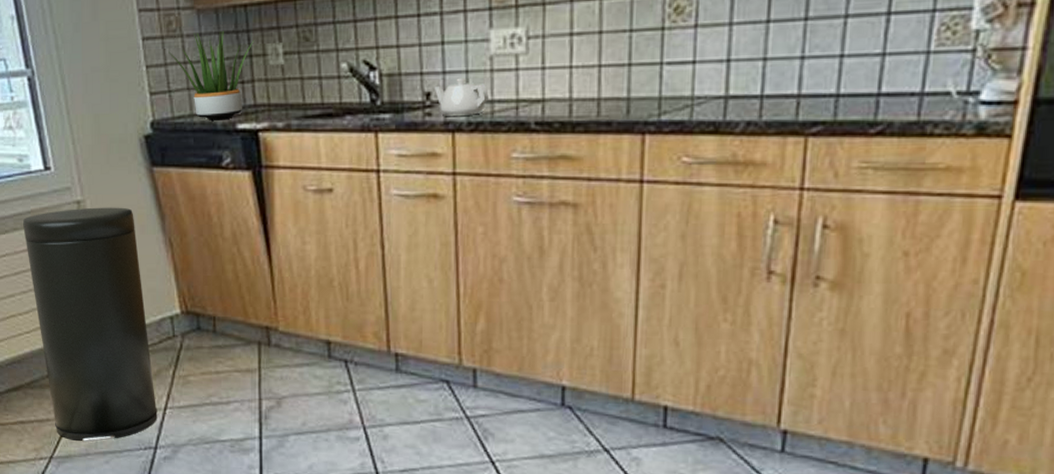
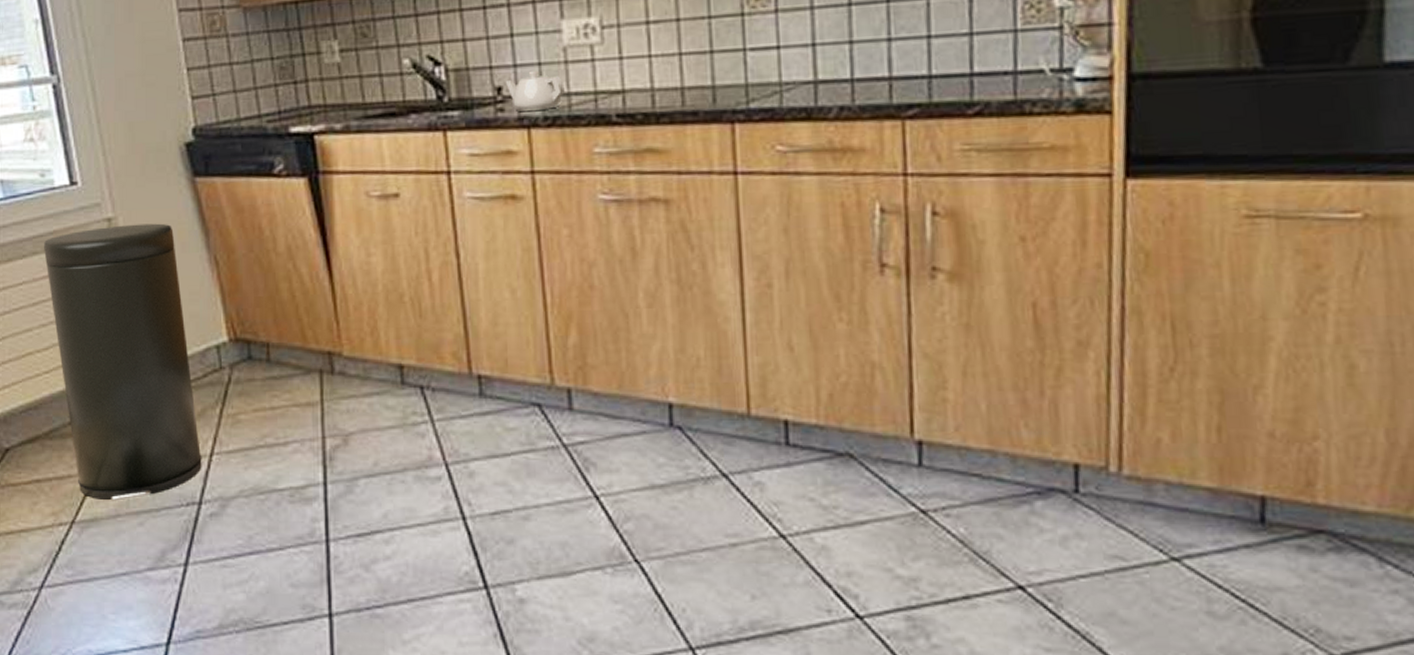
potted plant: present [169,31,254,120] -> none [212,29,306,124]

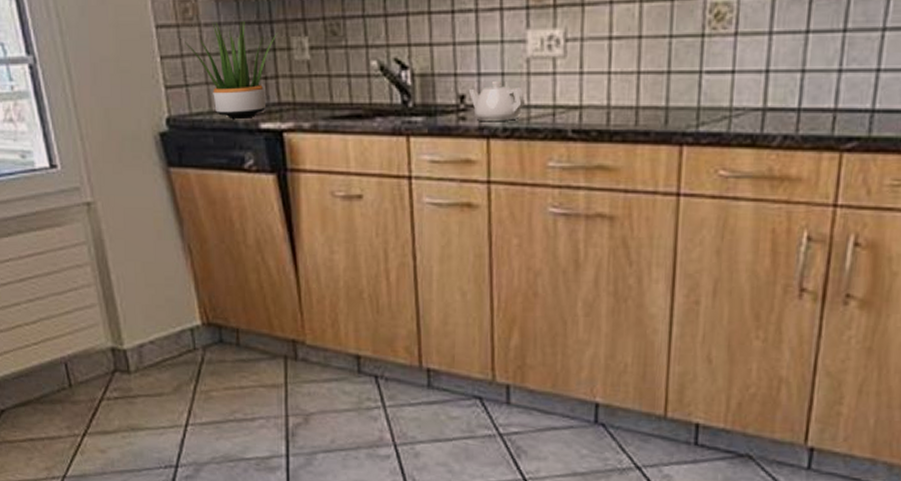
pedal bin: present [43,223,202,501] -> none [27,210,178,461]
potted plant: none [212,29,306,124] -> present [185,21,277,118]

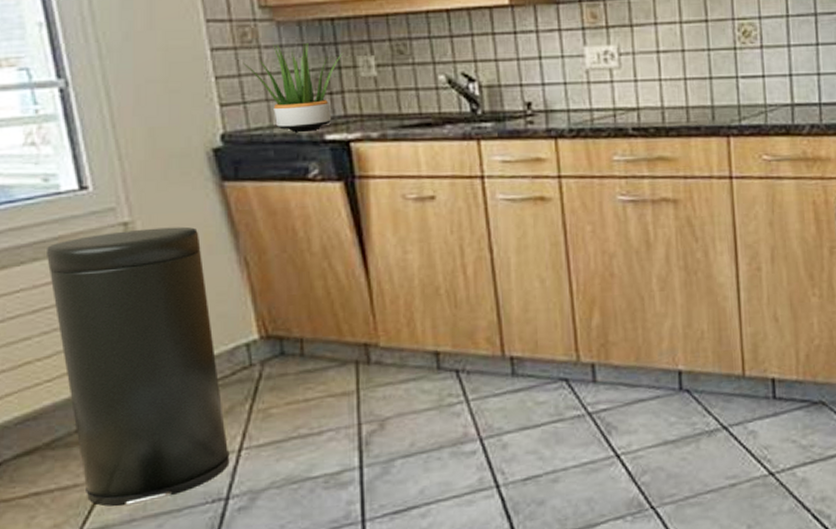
pedal bin: none [27,210,178,461] -> present [45,226,230,506]
teapot: present [468,80,525,122] -> none [534,89,587,125]

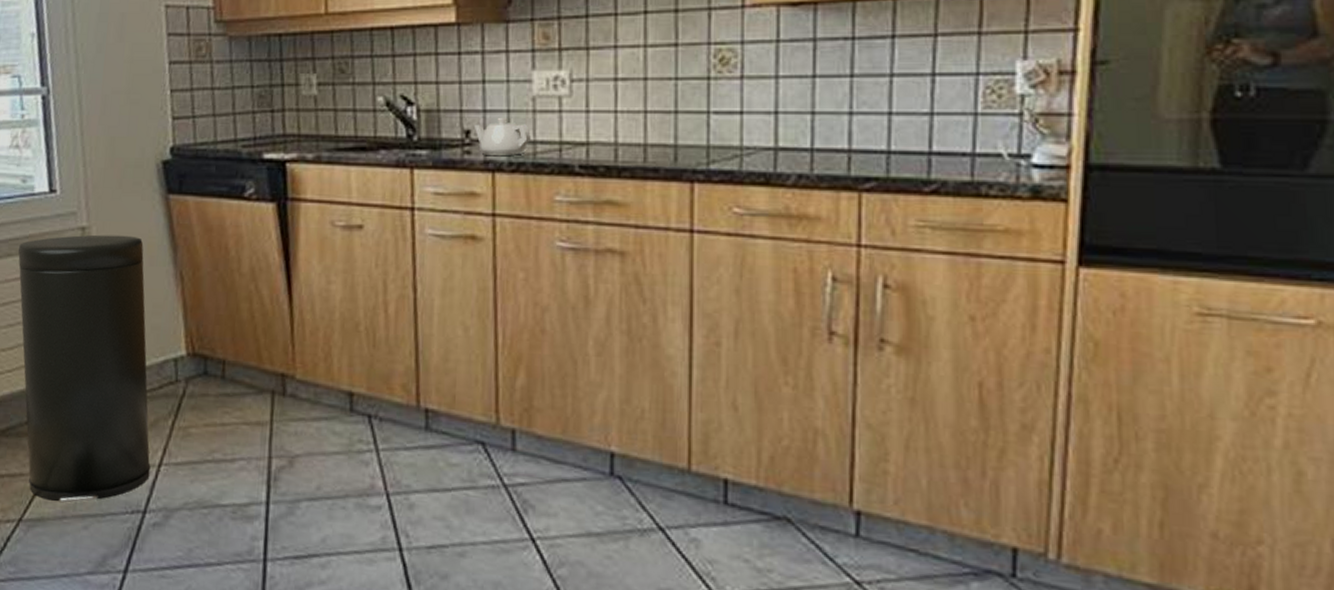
potted plant: present [243,43,342,132] -> none [196,59,287,149]
teapot: none [534,89,587,125] -> present [473,117,531,157]

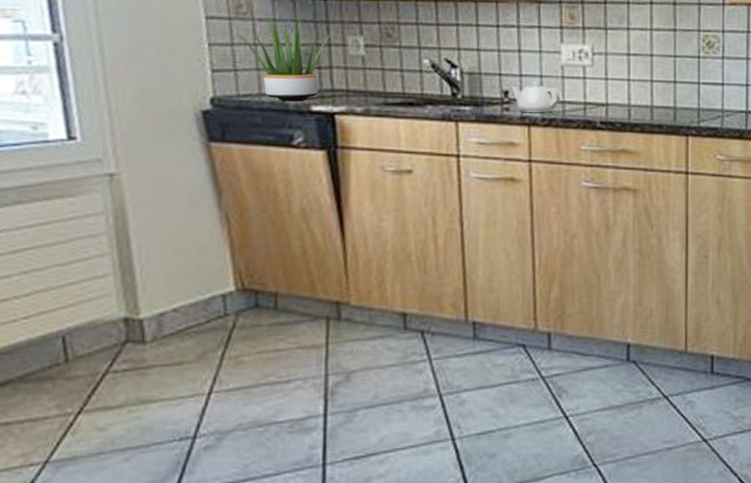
pedal bin: present [18,234,151,503] -> none [30,181,200,440]
potted plant: none [196,59,287,149] -> present [236,18,333,101]

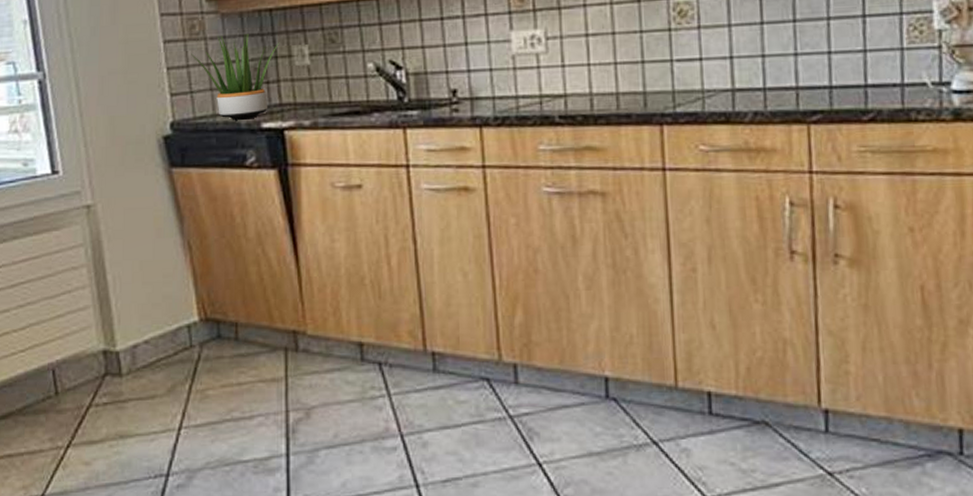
teapot: present [511,81,560,114] -> none [459,75,513,113]

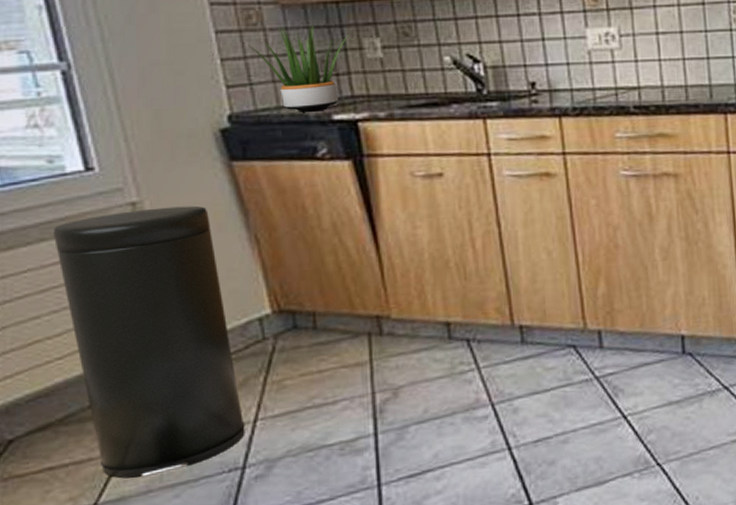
pedal bin: none [23,210,171,474] -> present [52,205,245,479]

